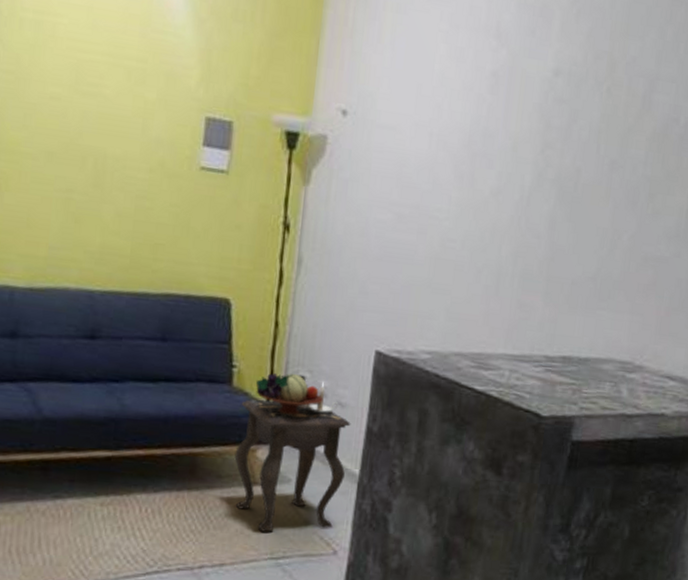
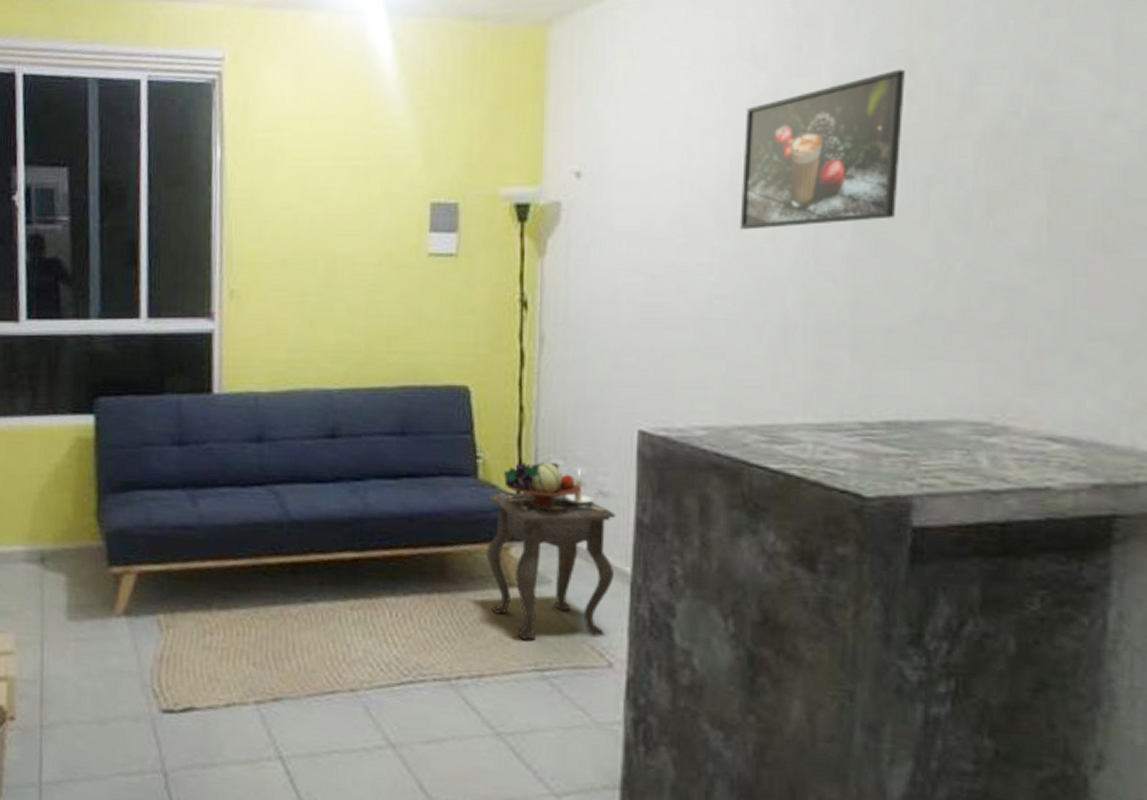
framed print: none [472,67,607,191] -> present [739,69,905,230]

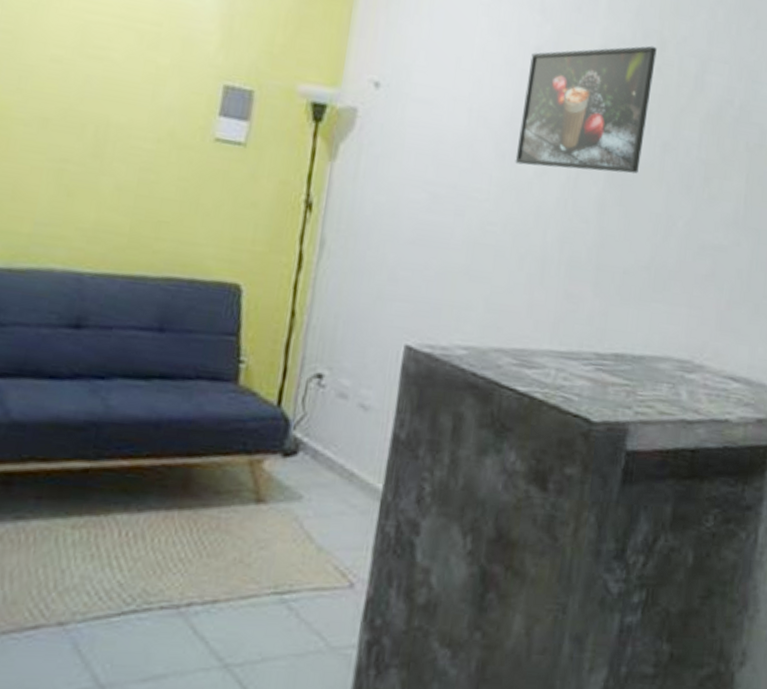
side table: present [486,461,616,640] -> none [234,369,375,561]

